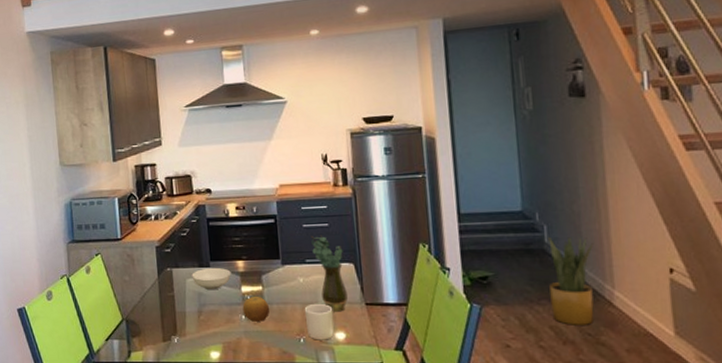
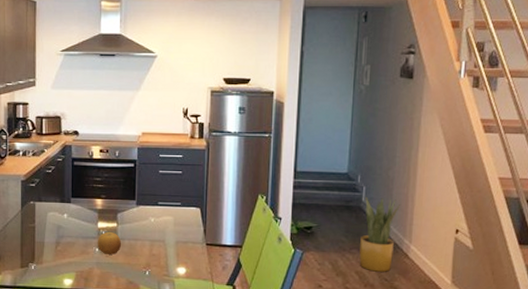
bowl: present [191,267,231,290] -> none [53,203,90,224]
mug: present [304,303,335,340] -> none [152,241,178,274]
vase: present [311,235,348,312] -> none [165,181,192,250]

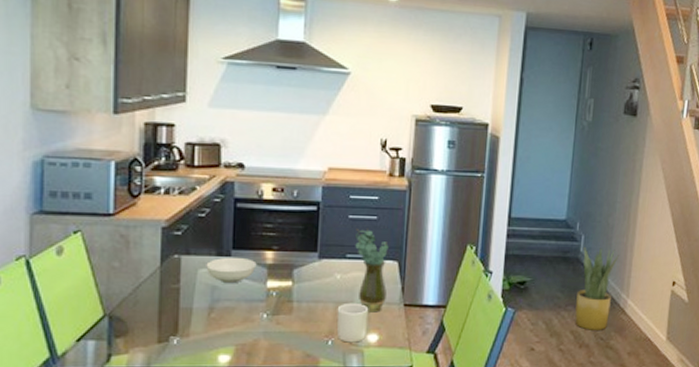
bowl: none [53,203,90,224] -> present [206,257,257,284]
fruit: present [97,232,122,255] -> none [265,293,298,321]
mug: none [152,241,178,274] -> present [336,302,369,343]
vase: none [165,181,192,250] -> present [355,228,389,313]

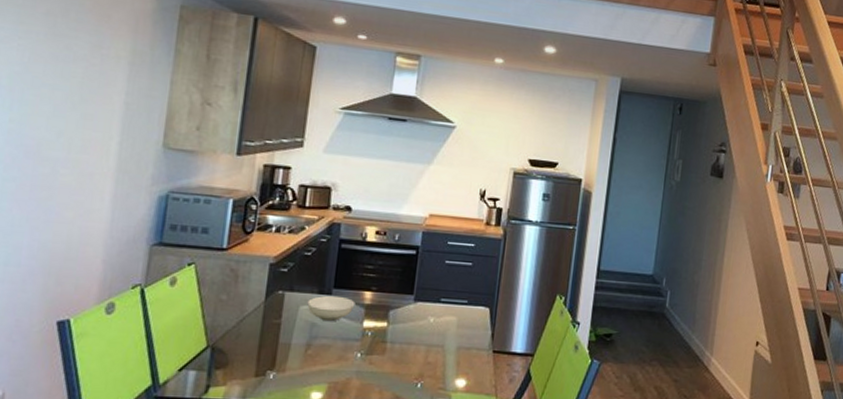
mug: present [336,302,369,343] -> none [426,346,459,387]
vase: present [355,228,389,313] -> none [449,273,482,358]
planter: present [575,246,619,330] -> none [659,302,704,388]

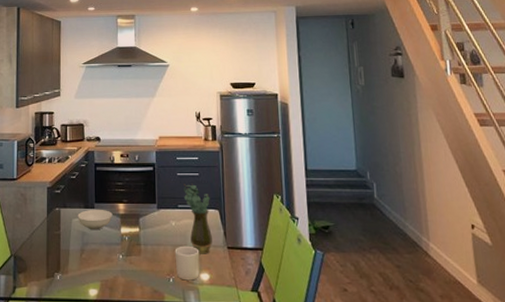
mug: none [426,346,459,387] -> present [174,245,200,281]
vase: none [449,273,482,358] -> present [183,183,212,254]

